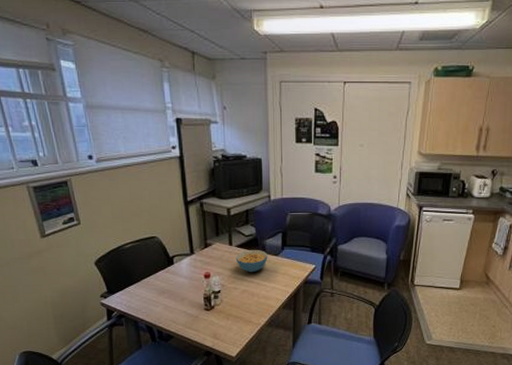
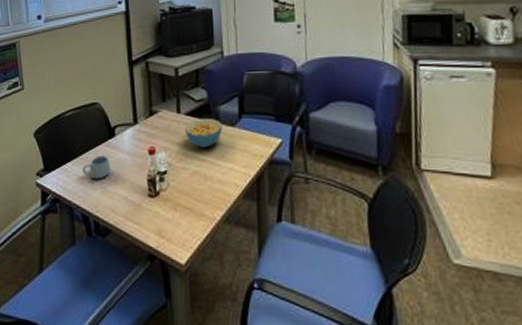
mug: none [144,280,170,299] -> present [83,155,110,180]

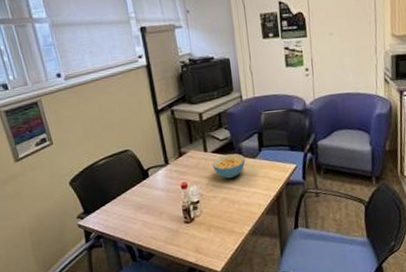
mug: present [83,155,110,180] -> none [121,194,148,215]

